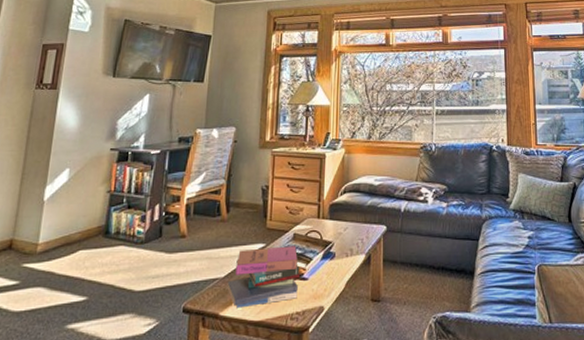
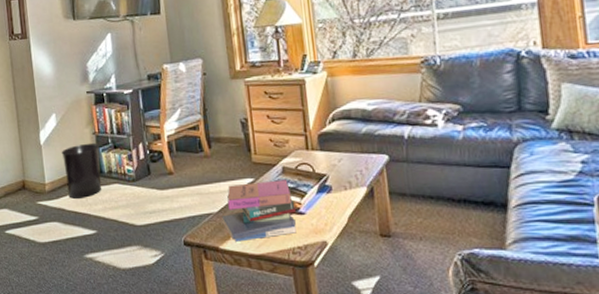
waste bin: none [63,201,112,261] -> present [61,143,102,199]

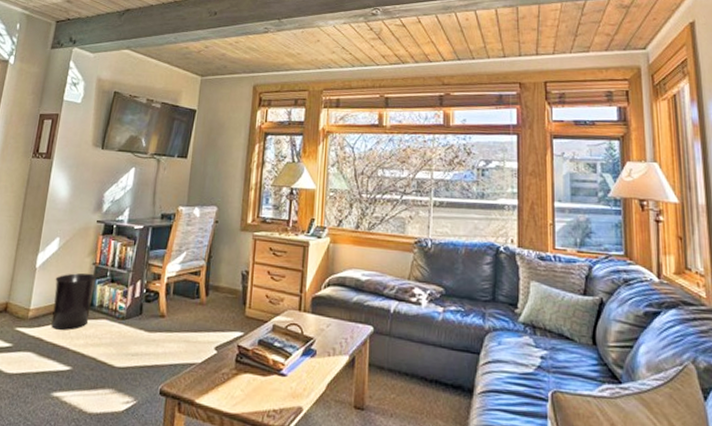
books: present [221,180,297,242] -> none [203,336,278,398]

